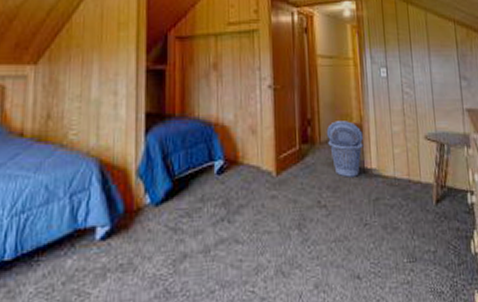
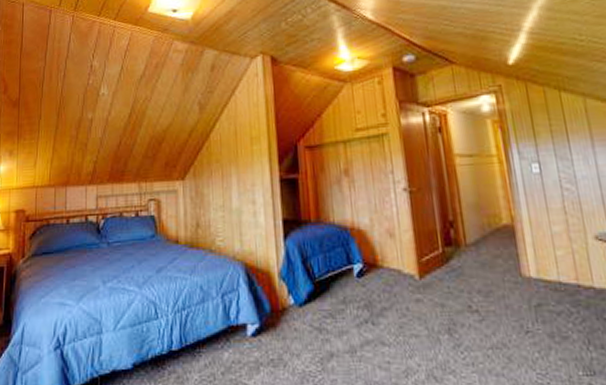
laundry basket: present [326,121,363,178] -> none [471,221,518,282]

